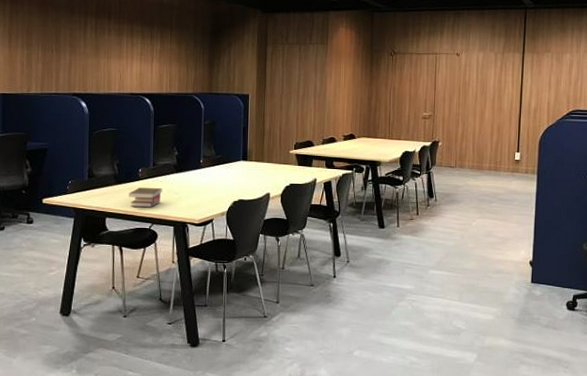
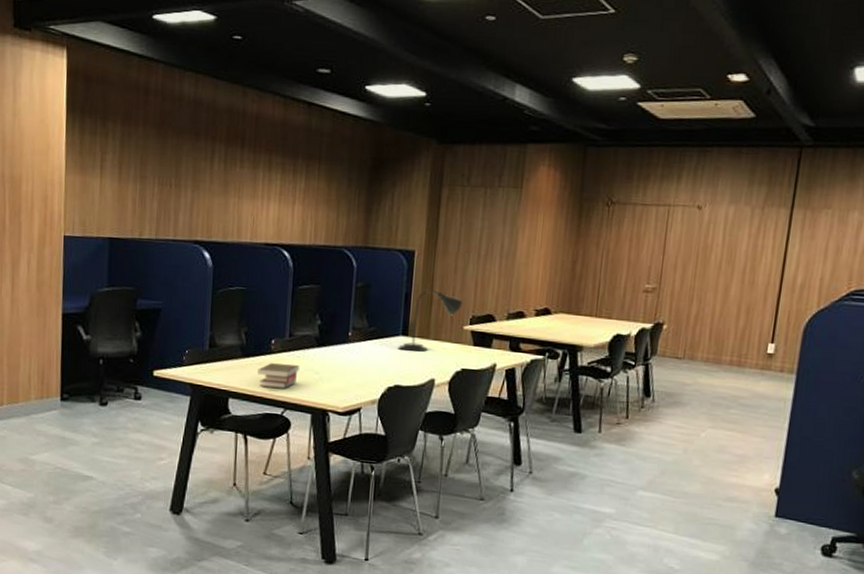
desk lamp: none [240,122,288,172] -> present [398,288,463,352]

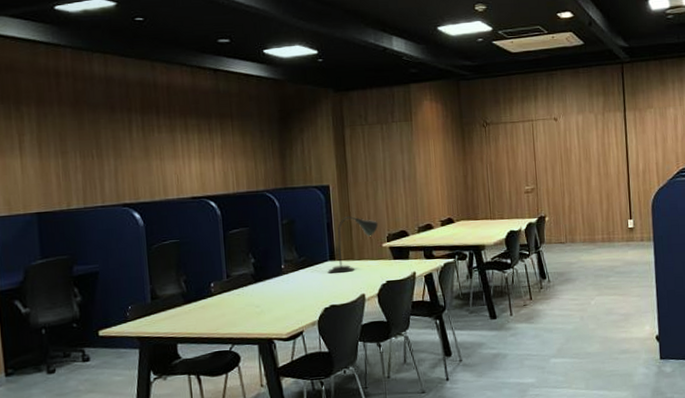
books: present [257,363,300,390] -> none [201,302,241,328]

